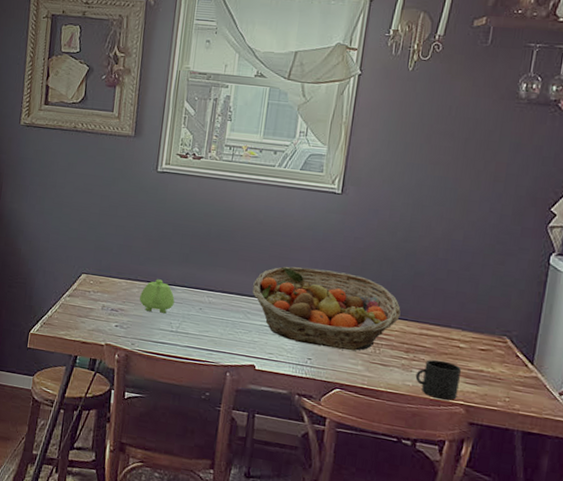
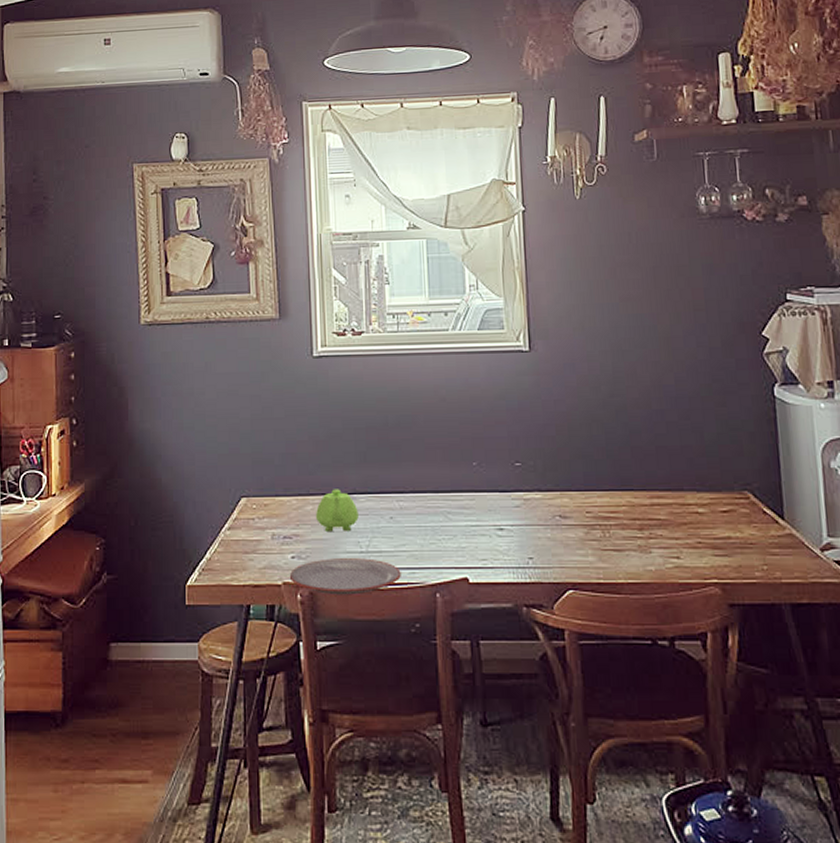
plate: none [111,331,201,363] -> present [289,558,401,595]
fruit basket: present [252,266,401,351] -> none [448,445,624,540]
mug: present [415,359,461,401] -> none [656,533,709,580]

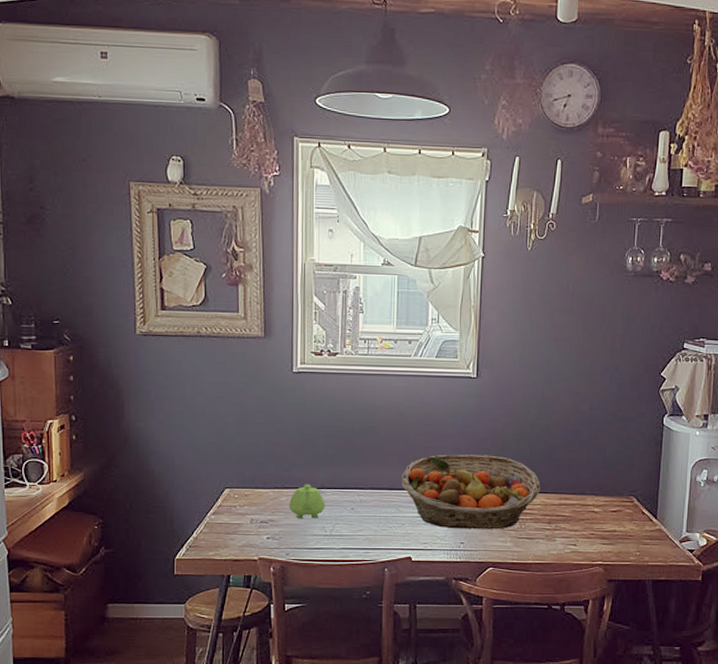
plate: present [289,558,401,595] -> none [264,540,357,569]
fruit basket: none [448,445,624,540] -> present [401,454,541,530]

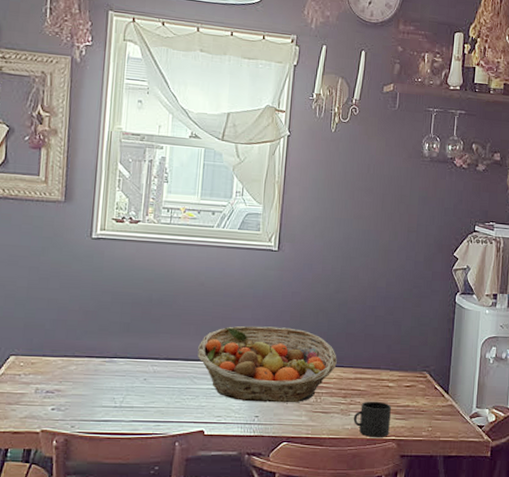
teapot: present [289,484,325,519] -> none [78,353,117,389]
mug: none [559,526,597,562] -> present [353,401,391,437]

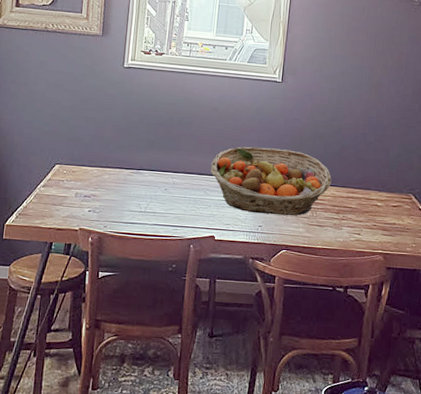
mug: present [353,401,391,437] -> none [345,217,379,251]

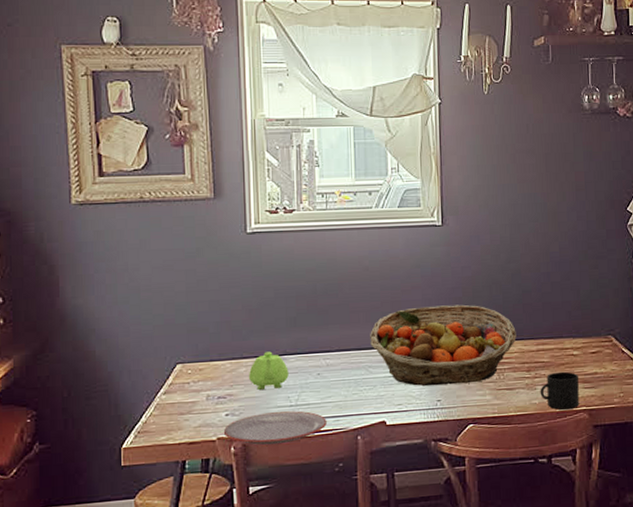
plate: none [85,214,167,242] -> present [223,411,327,445]
teapot: none [110,165,143,196] -> present [249,351,289,391]
mug: none [345,217,379,251] -> present [540,371,580,410]

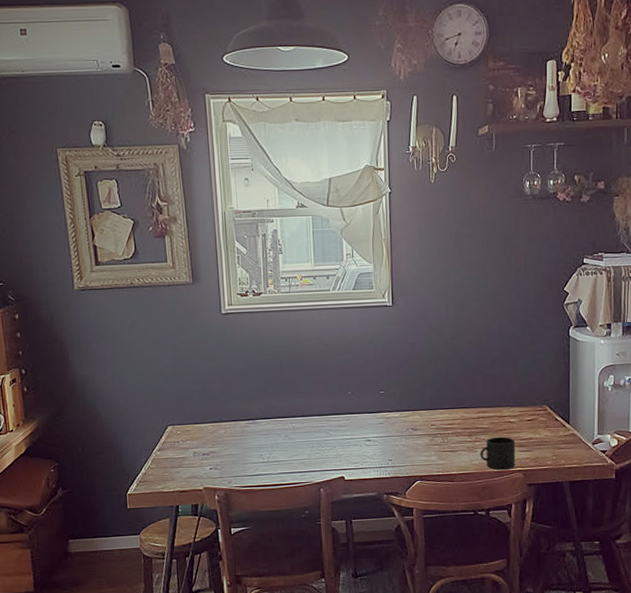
plate: present [223,411,327,445] -> none [208,466,294,495]
teapot: present [249,351,289,391] -> none [228,416,261,449]
fruit basket: present [370,304,517,387] -> none [330,376,459,448]

